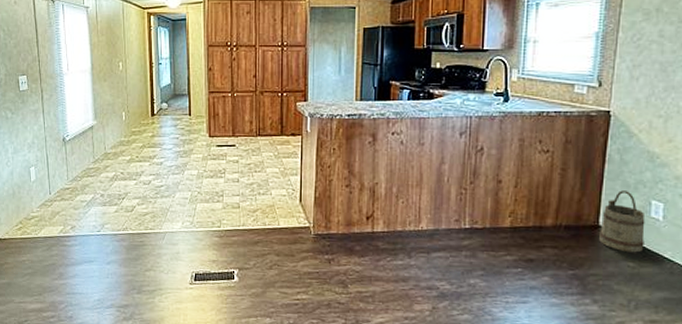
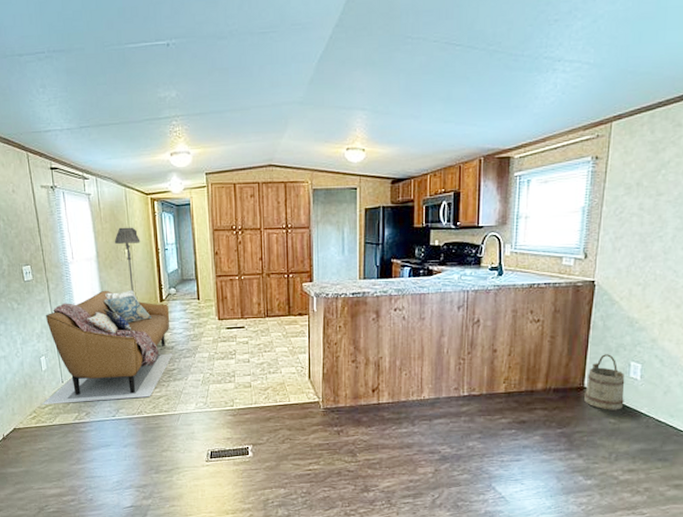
sofa: none [28,102,161,216] -> present [42,289,173,404]
floor lamp: none [109,40,135,105] -> present [114,227,141,292]

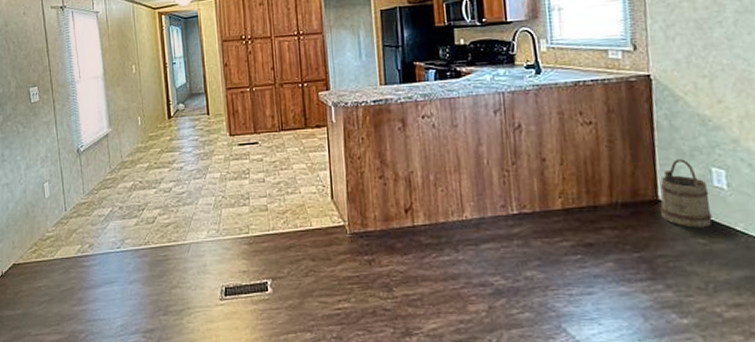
sofa: present [42,289,173,404] -> none [43,107,182,236]
floor lamp: present [114,227,141,292] -> none [121,42,148,109]

